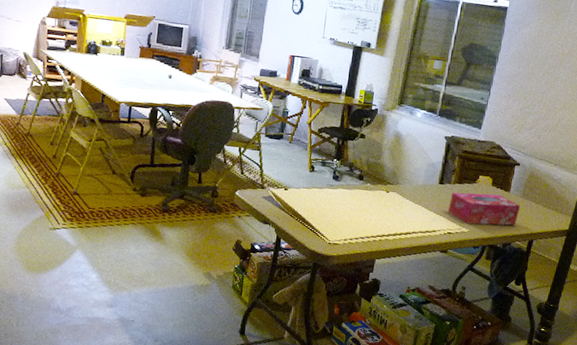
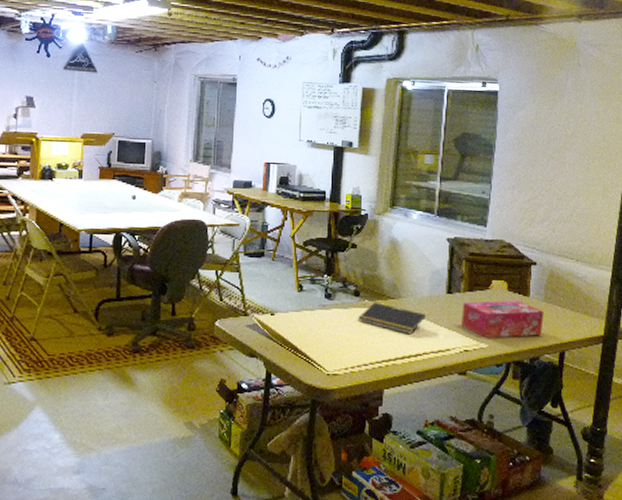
notepad: none [360,186,419,216] -> present [358,301,426,335]

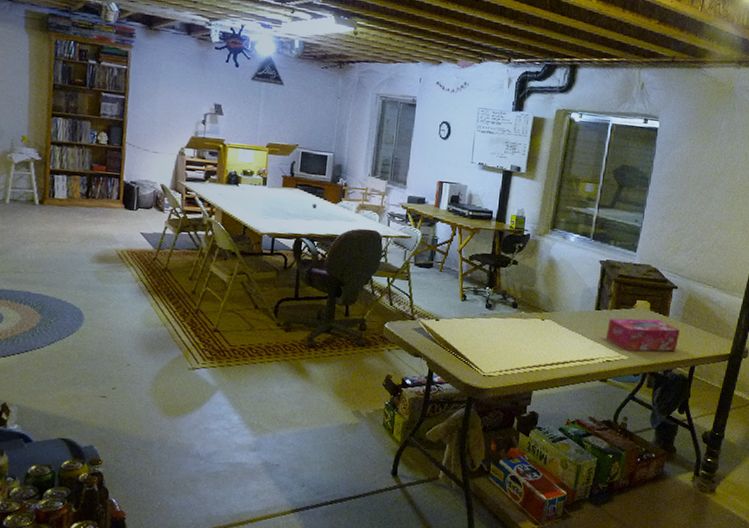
notepad: present [358,301,426,335] -> none [514,313,575,344]

